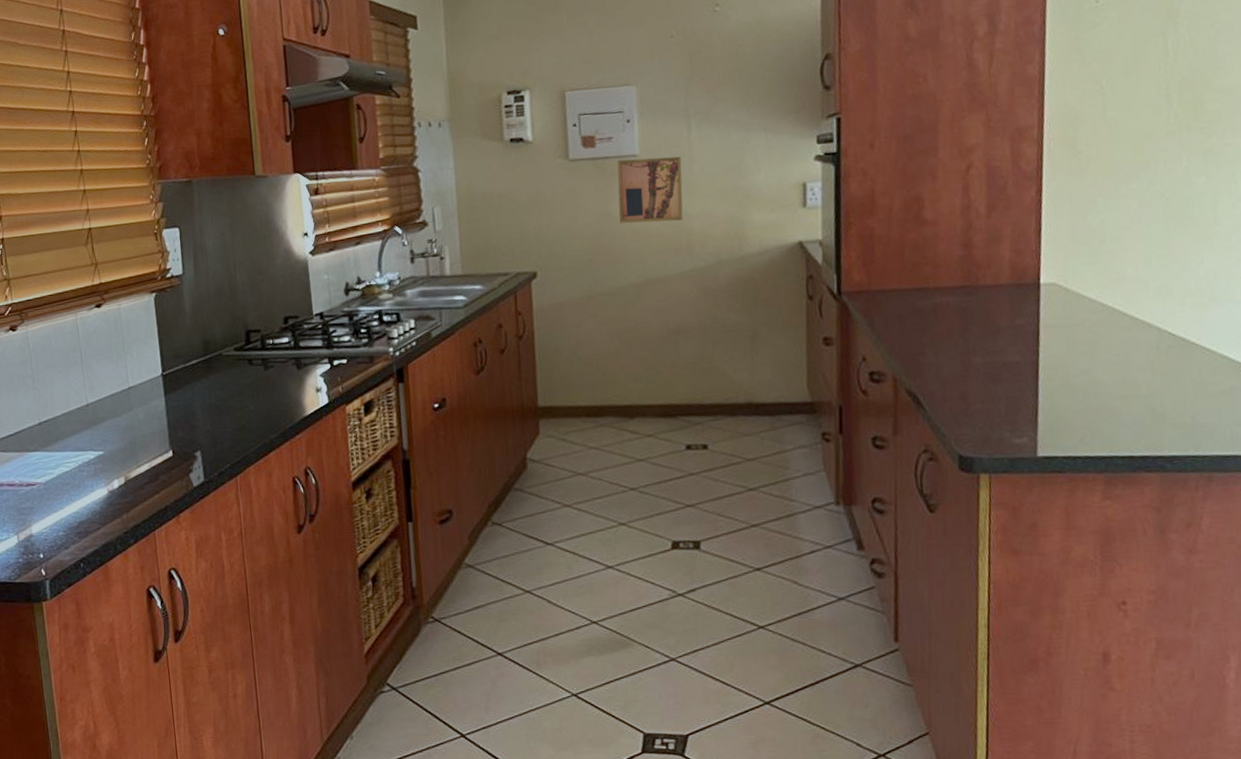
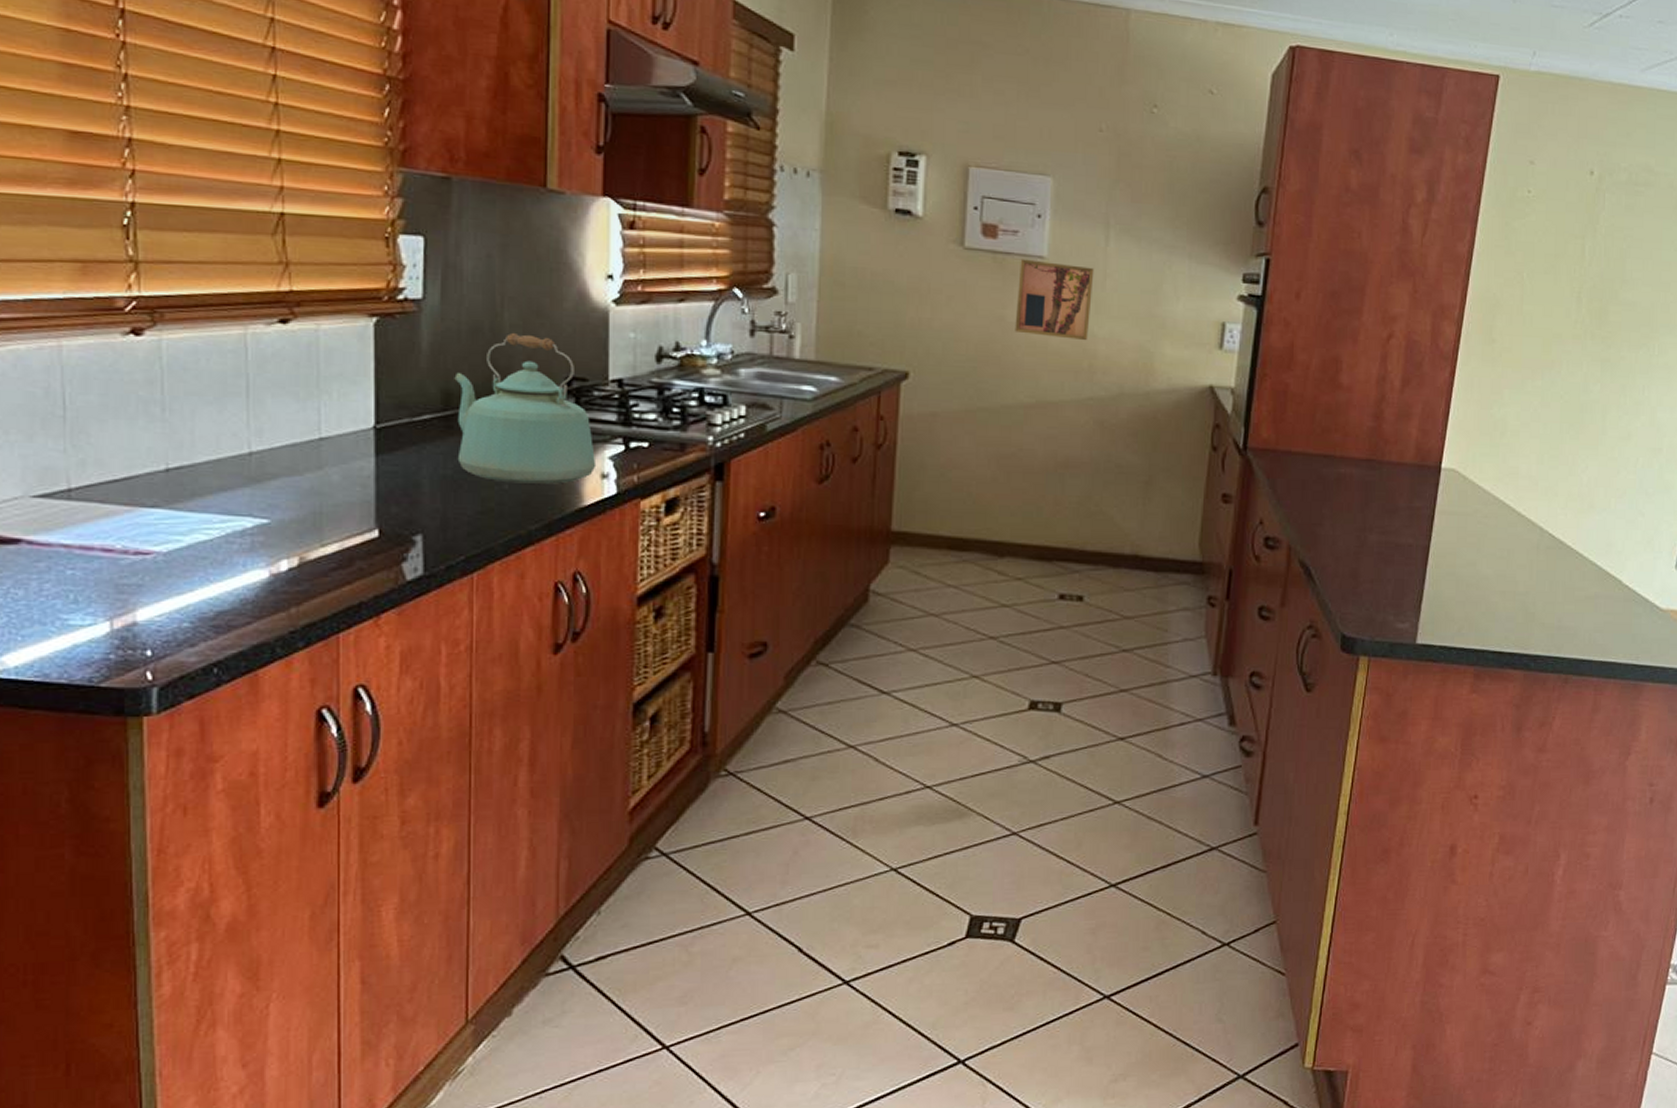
kettle: none [209,288,312,404] -> present [454,332,597,484]

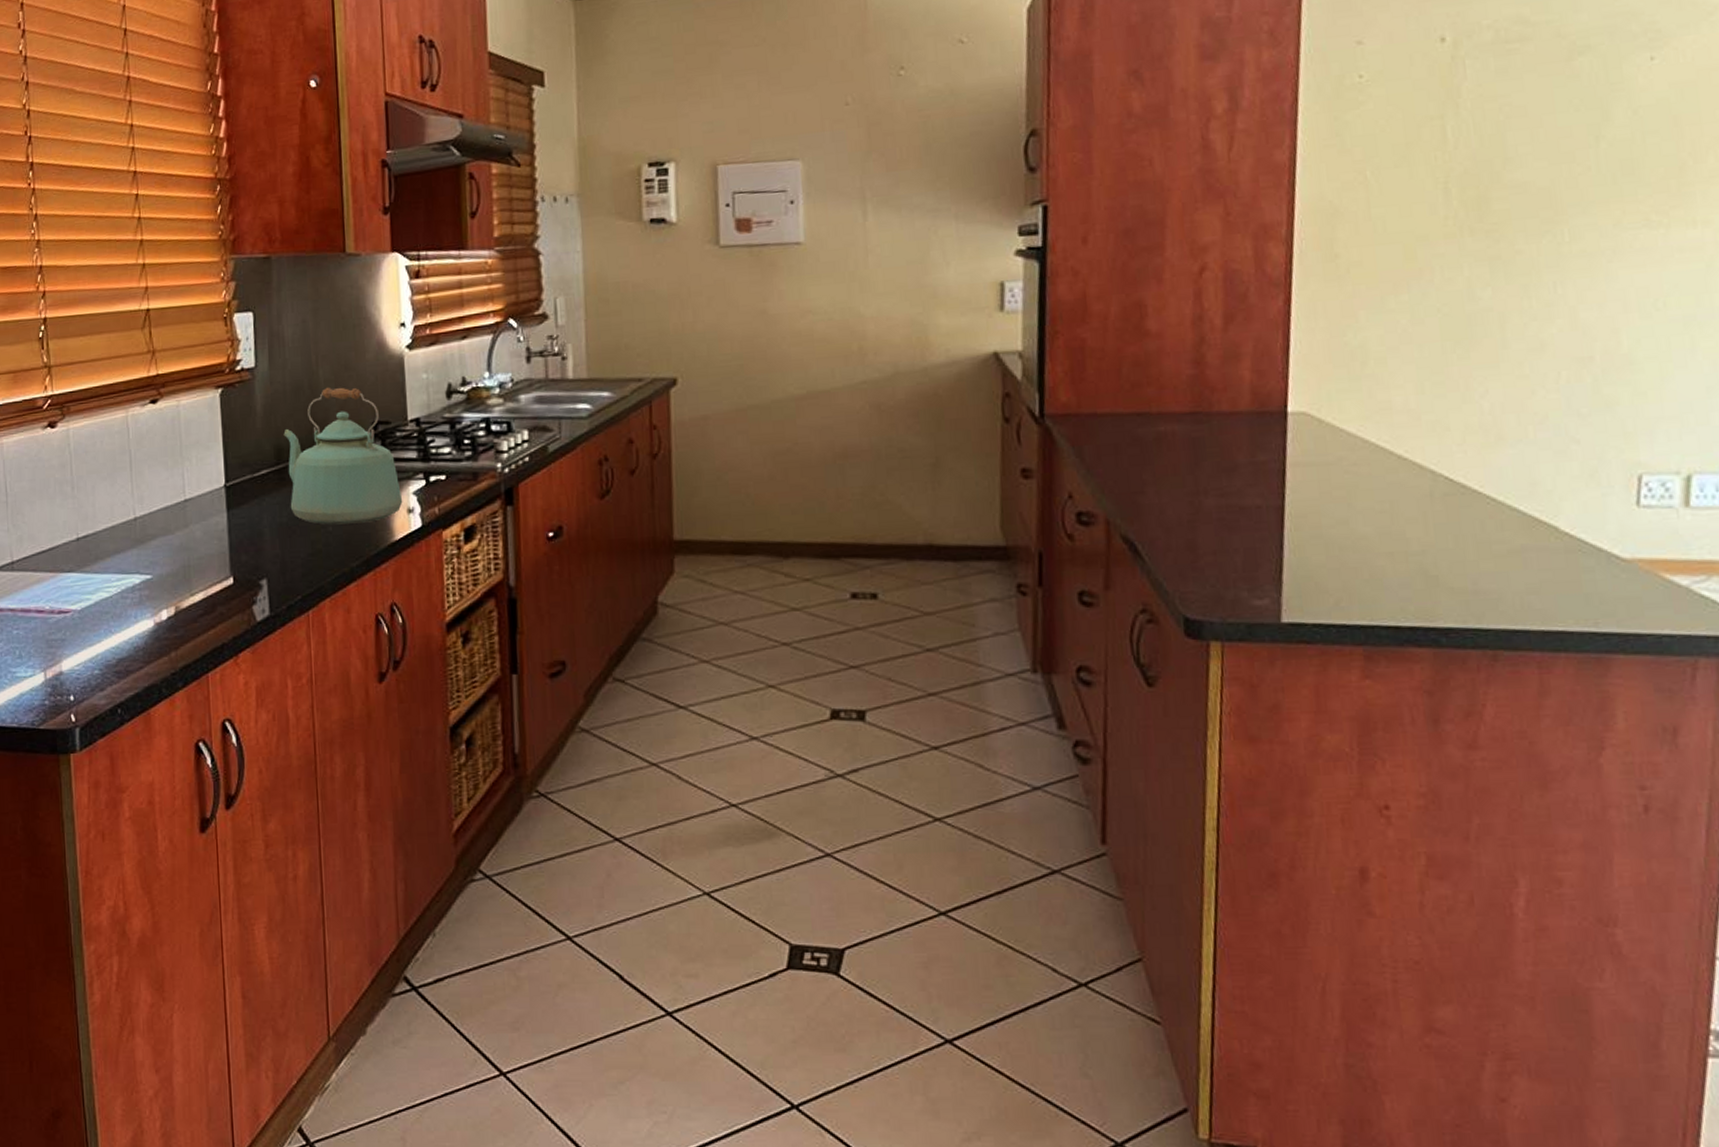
wall art: present [1015,259,1094,341] -> none [777,245,855,324]

